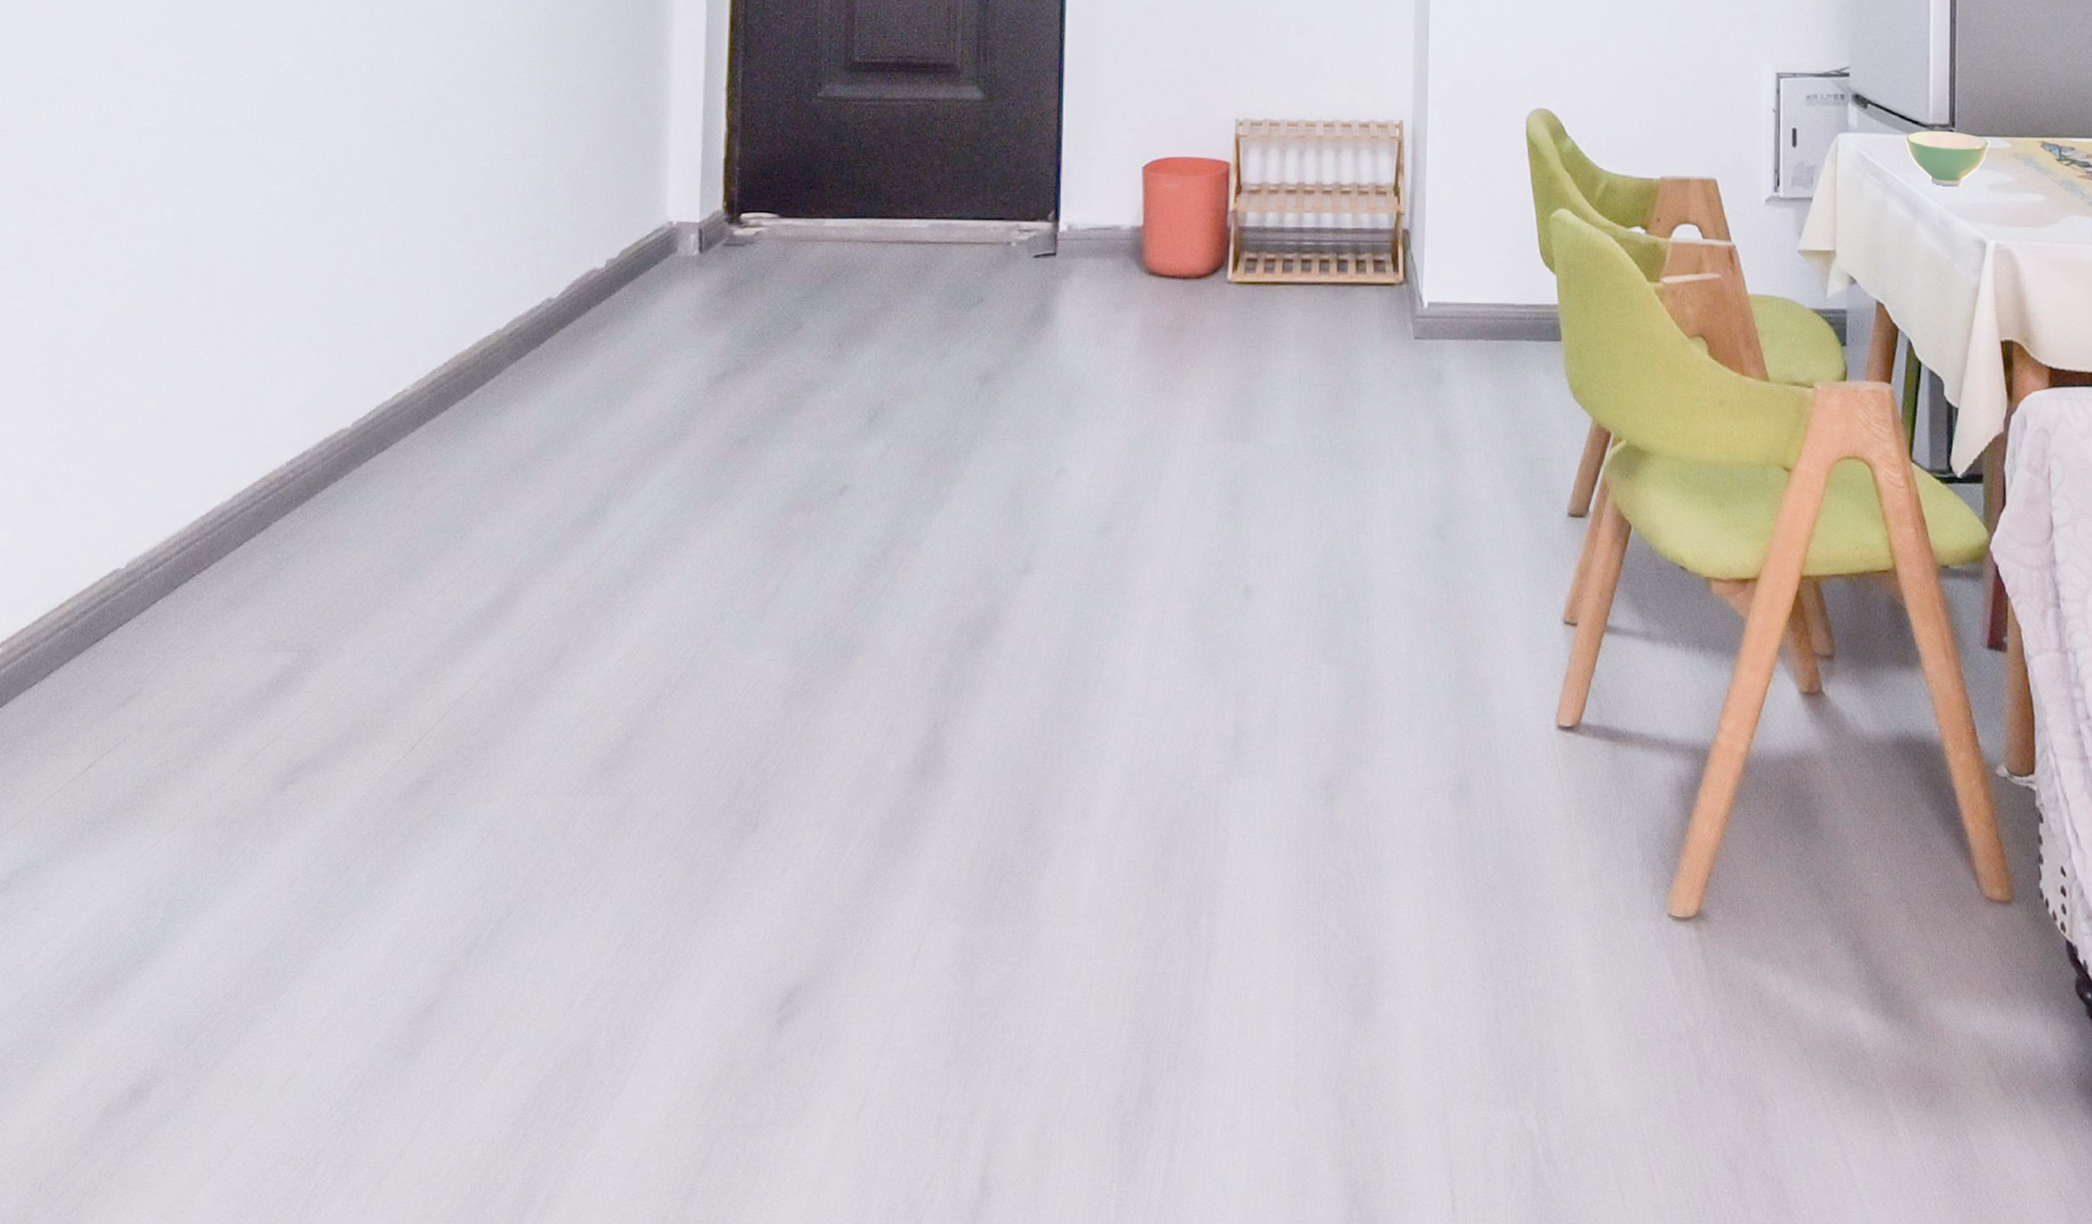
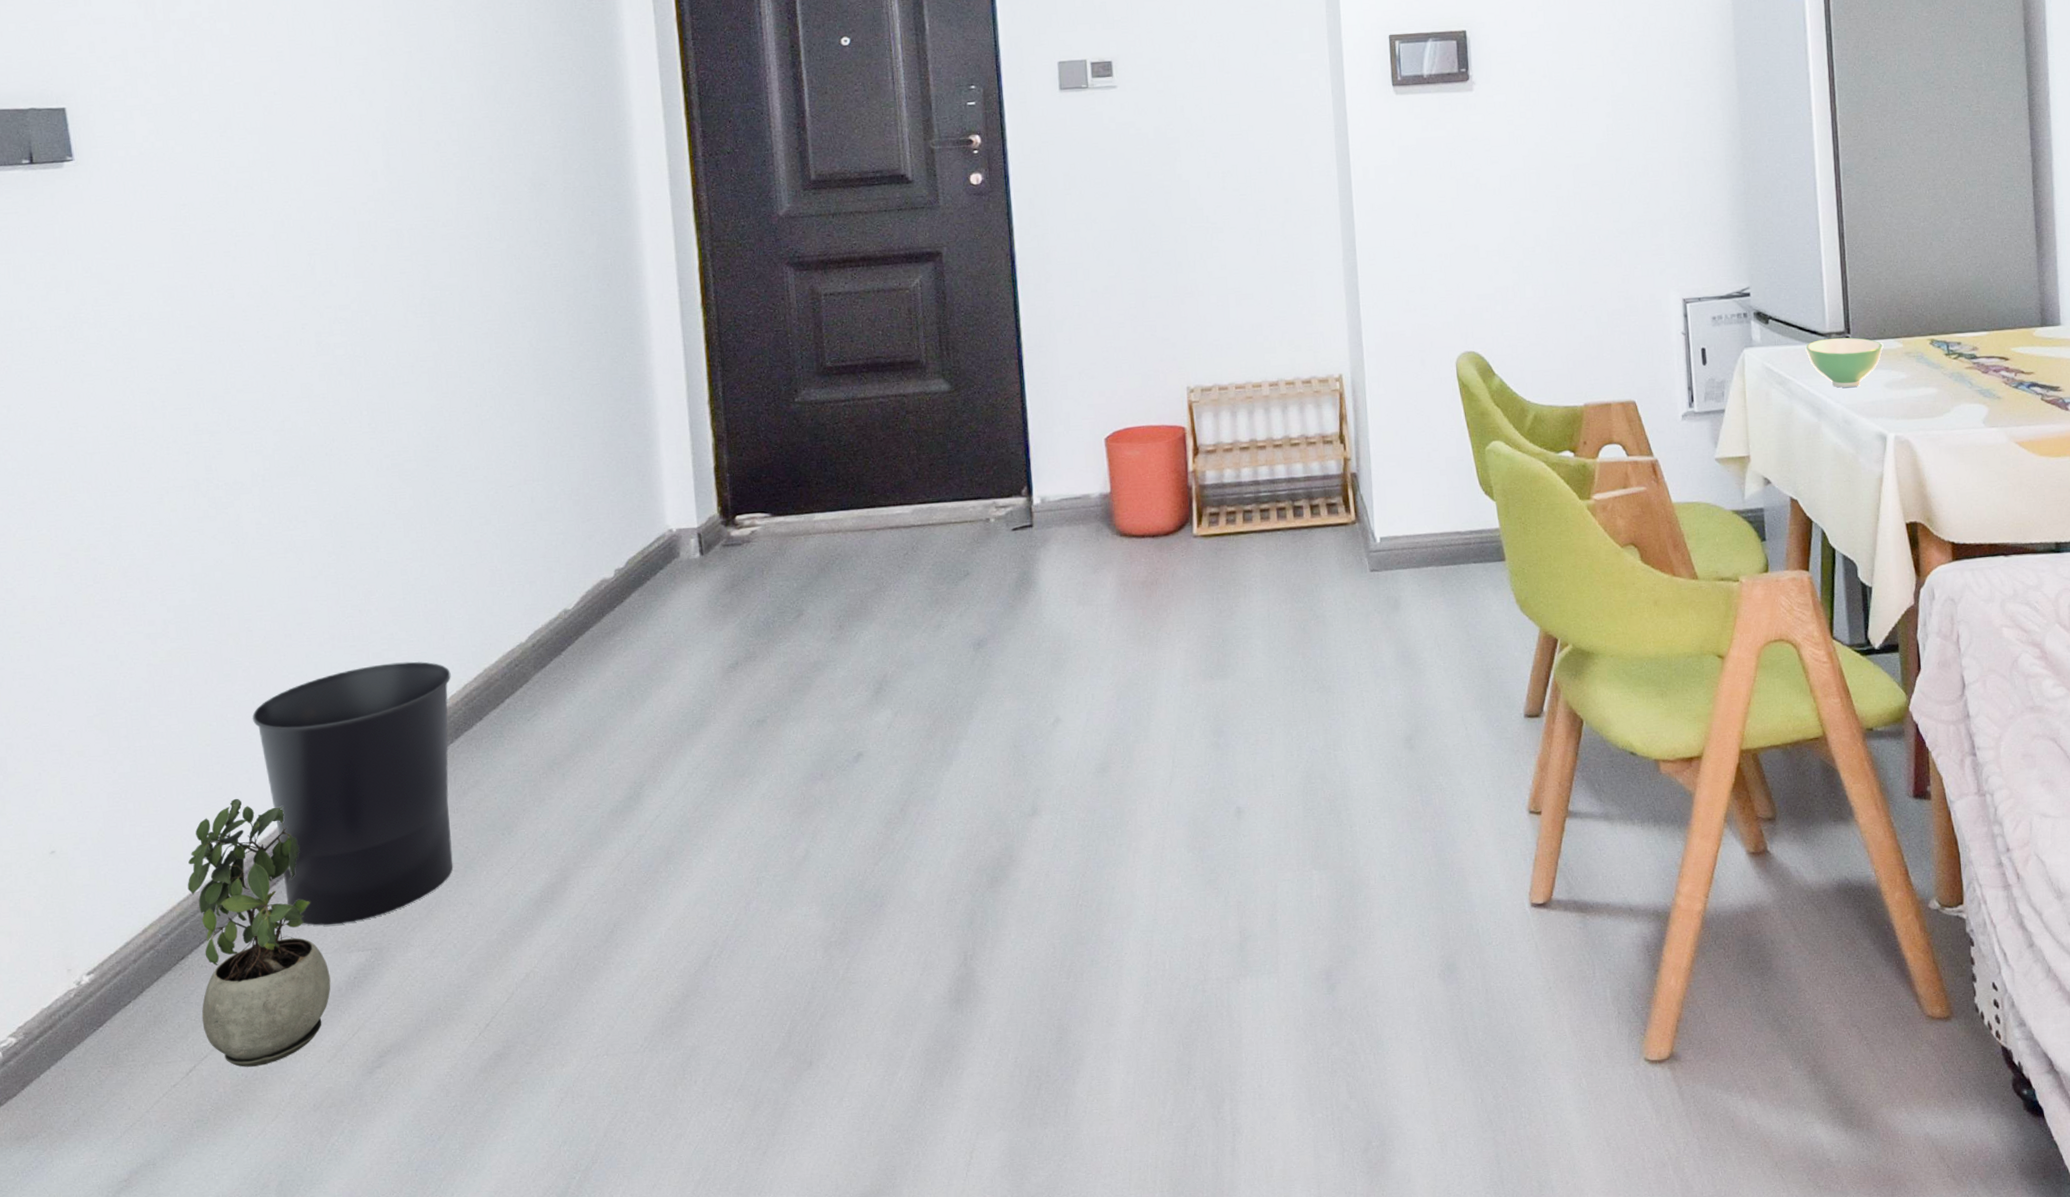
potted plant: none [109,470,252,768] -> present [187,798,331,1067]
waste bin: none [204,338,420,619] -> present [252,661,453,926]

